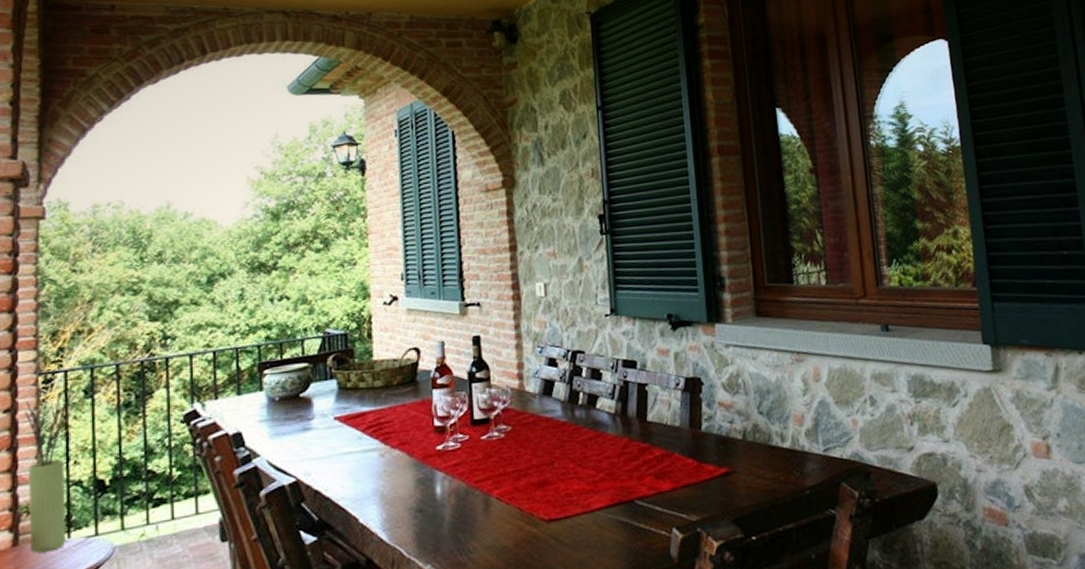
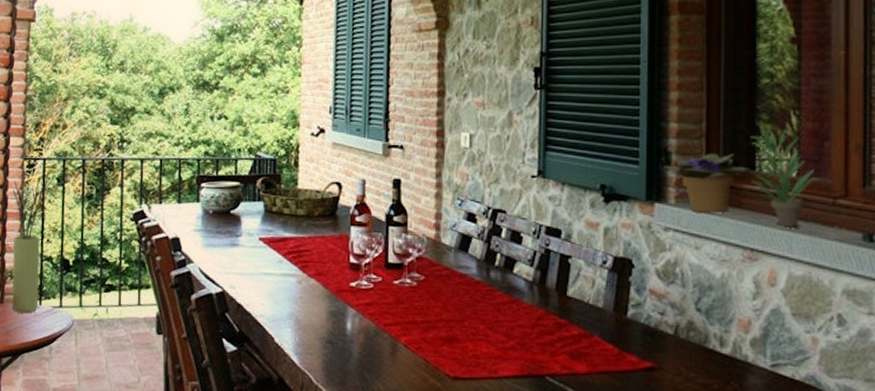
potted flower: none [719,272,789,328] -> present [663,153,749,214]
potted plant: none [787,244,840,330] -> present [751,126,814,228]

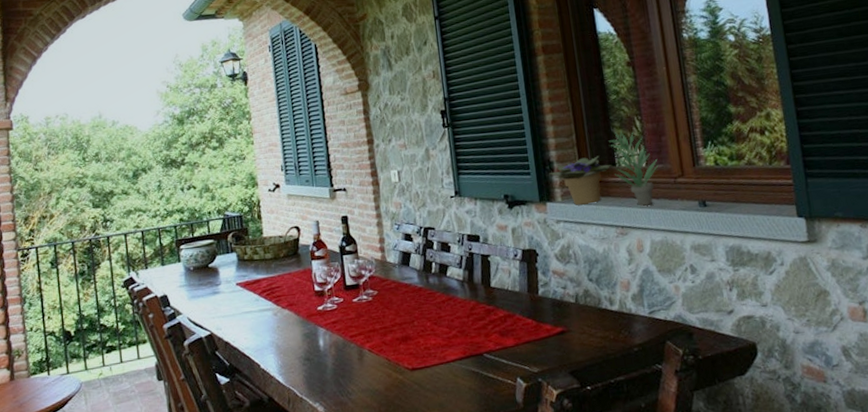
vase: present [12,168,54,314] -> none [10,254,48,386]

